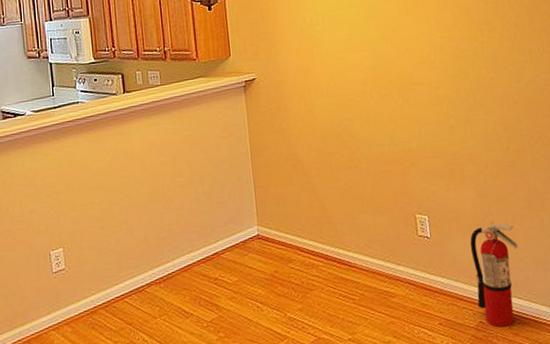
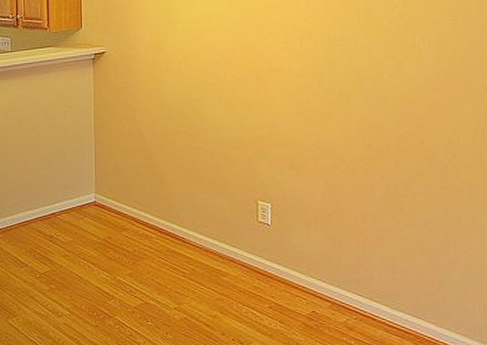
fire extinguisher: present [470,221,518,328] -> none [312,217,367,320]

